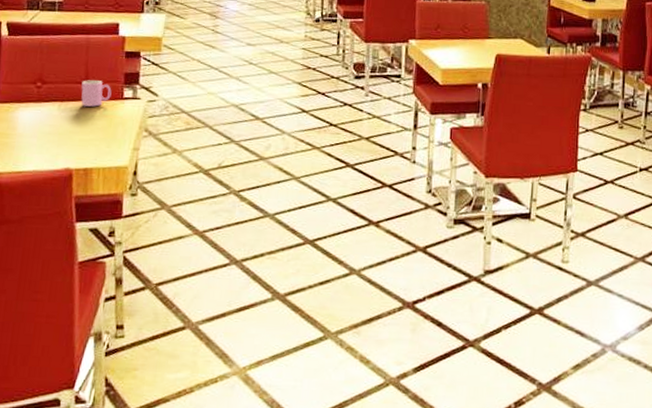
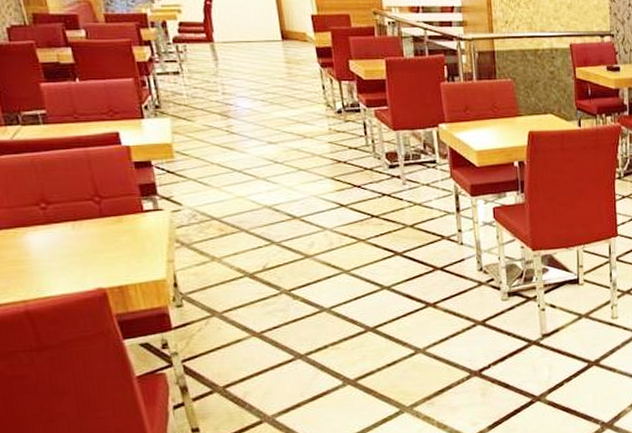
cup: present [81,80,112,107] -> none [92,195,130,223]

